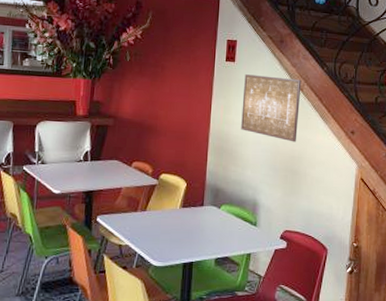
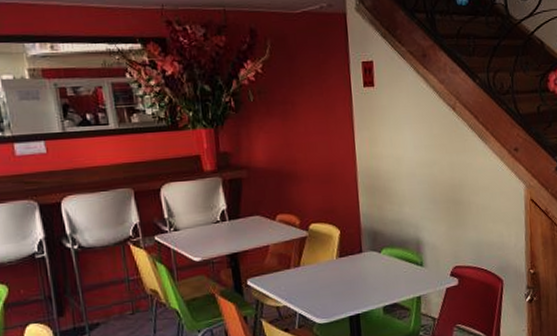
wall art: present [241,74,302,142] -> none [387,97,455,169]

